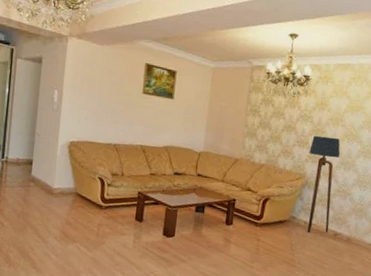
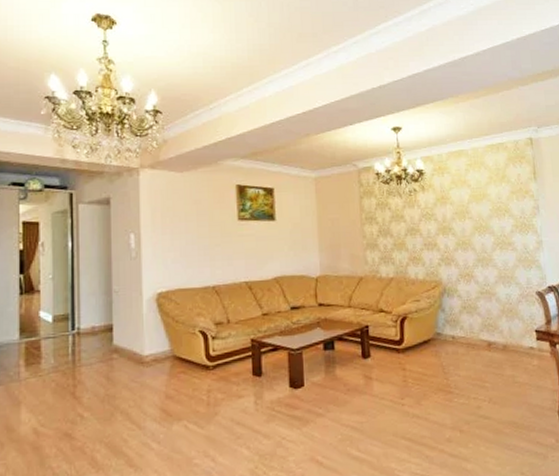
floor lamp: present [307,135,341,233] -> none [439,233,481,348]

